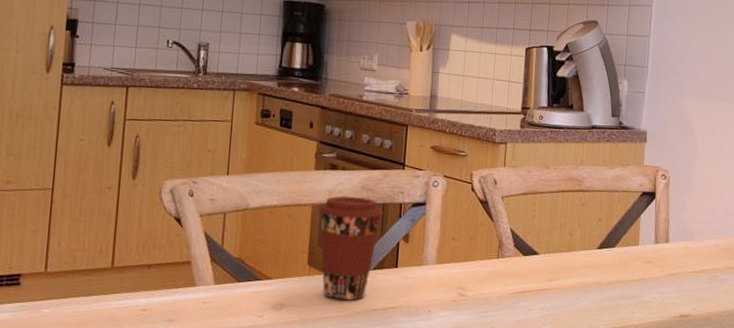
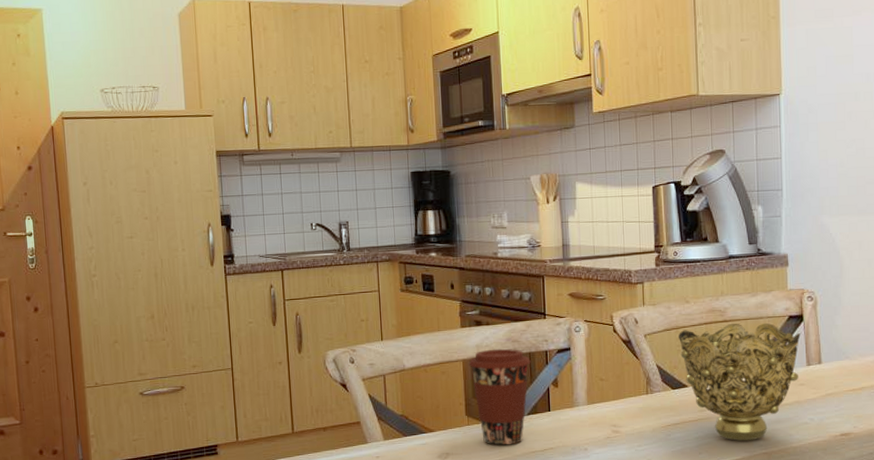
decorative bowl: none [534,193,652,316] -> present [678,323,801,441]

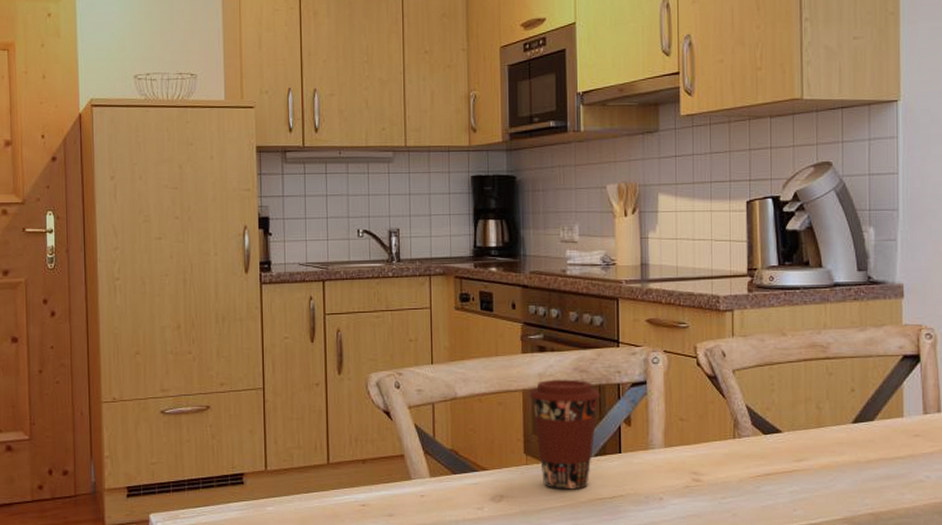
decorative bowl: present [678,323,801,441] -> none [771,361,917,499]

